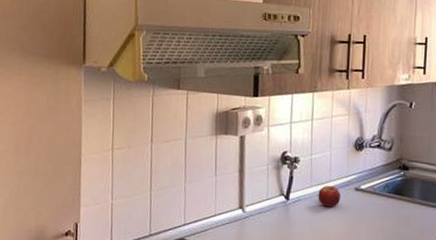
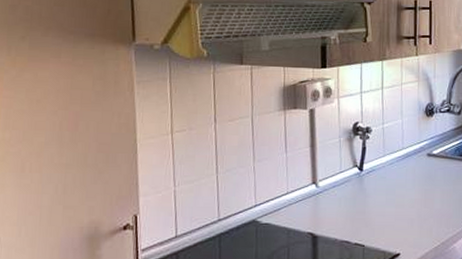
fruit: present [318,185,341,208] -> none [391,153,414,175]

